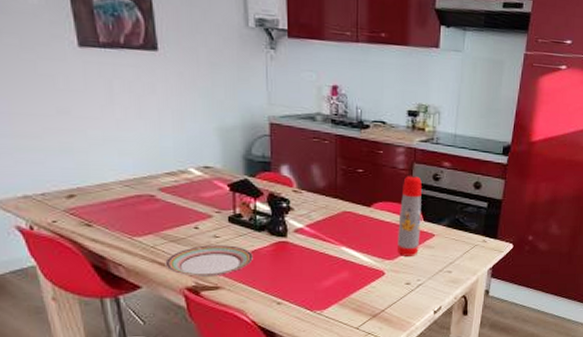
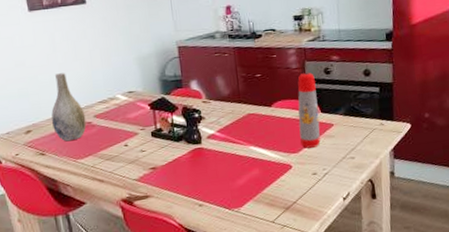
vase: none [103,131,148,214] -> present [51,73,87,142]
plate: present [165,245,253,277] -> none [103,157,175,189]

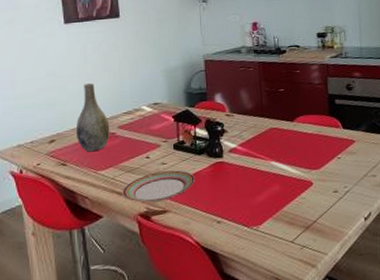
plate: none [103,157,175,189] -> present [122,170,195,203]
water bottle: present [297,73,321,149] -> none [319,88,342,165]

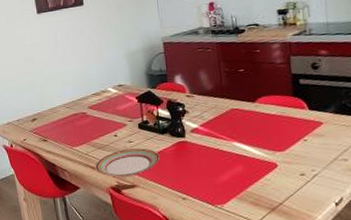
vase: present [77,83,110,152] -> none [53,67,82,130]

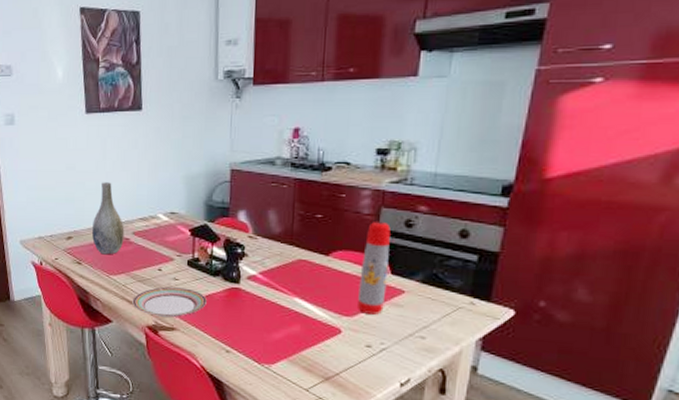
vase: none [53,67,82,130] -> present [92,182,125,255]
water bottle: none [283,68,309,147] -> present [358,222,391,315]

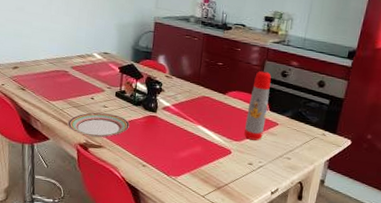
vase: present [92,182,125,255] -> none [36,23,64,84]

